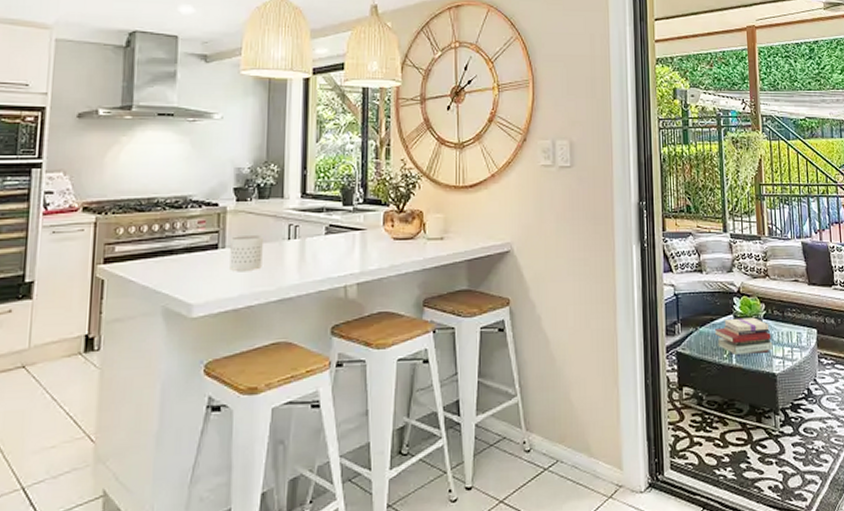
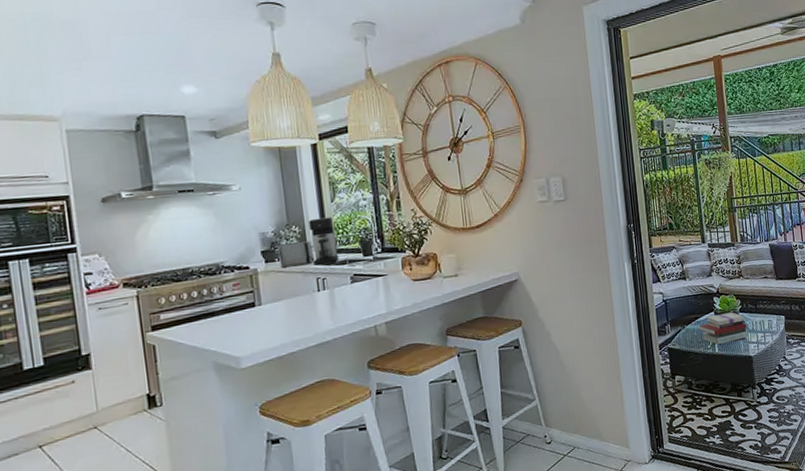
mug: present [229,234,263,271] -> none [264,289,298,324]
toaster: none [251,181,292,209] -> present [278,240,315,268]
coffee maker: none [288,158,316,210] -> present [309,217,339,266]

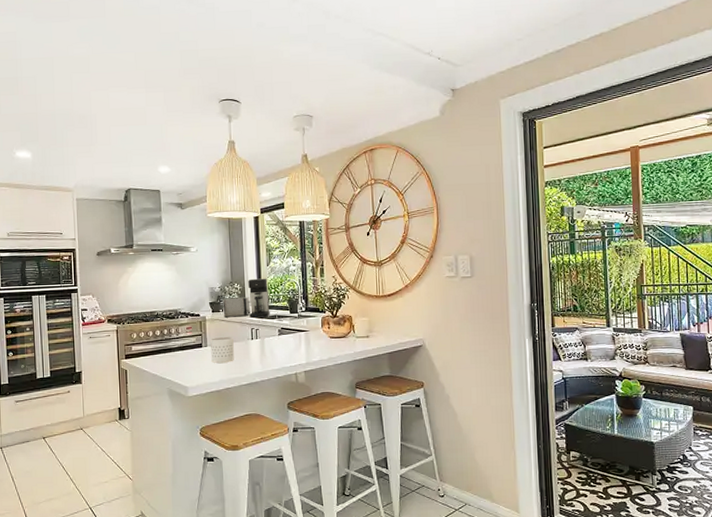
mug: none [264,289,298,324] -> present [209,336,234,363]
books: present [699,312,749,345] -> none [599,396,652,426]

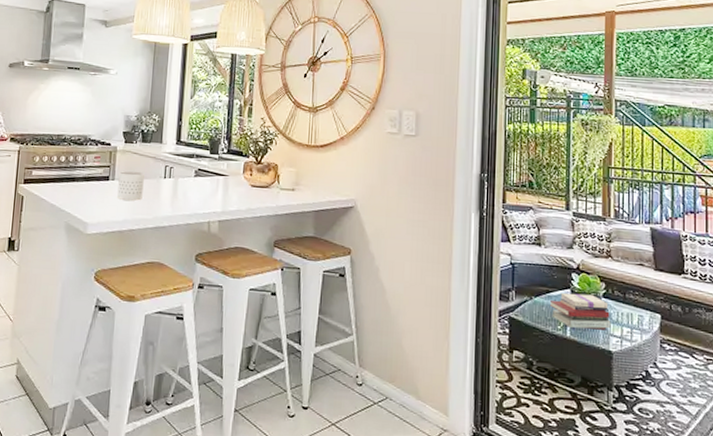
toaster: present [223,296,251,318] -> none [136,128,169,152]
coffee maker: present [248,278,270,318] -> none [165,111,190,155]
books: none [599,396,652,426] -> present [550,293,611,330]

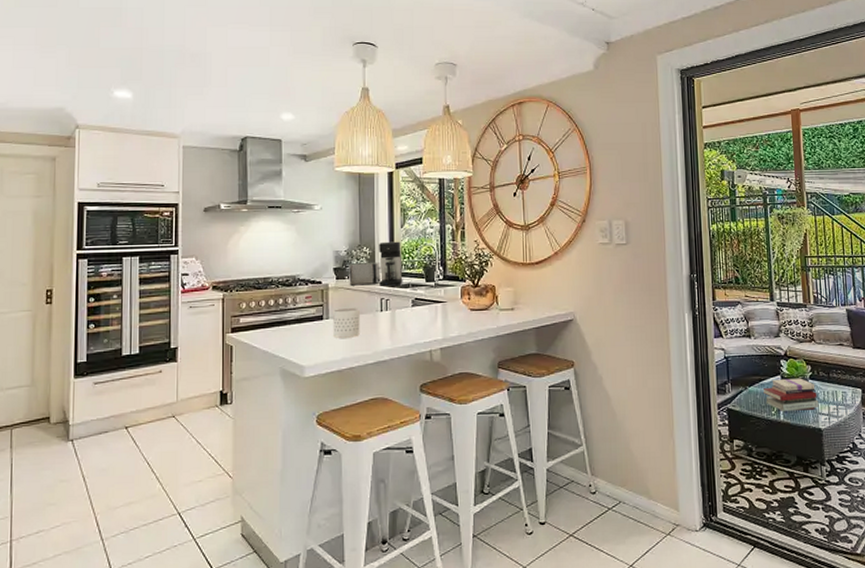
toaster: none [136,128,169,152] -> present [349,261,382,286]
coffee maker: none [165,111,190,155] -> present [379,241,403,286]

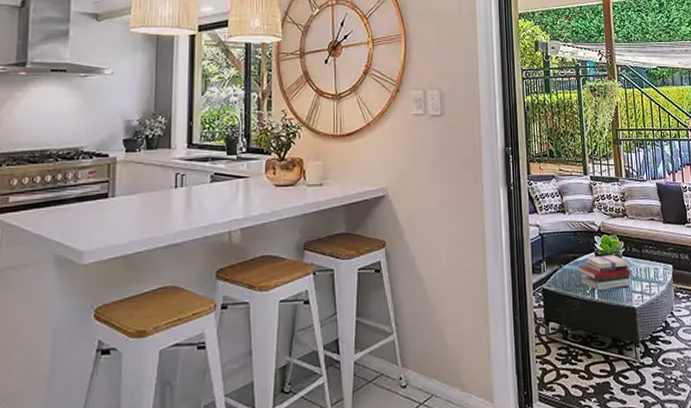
mug: present [332,307,360,338] -> none [119,183,151,219]
toaster: present [349,261,382,286] -> none [140,132,178,159]
coffee maker: present [379,241,403,286] -> none [175,110,202,160]

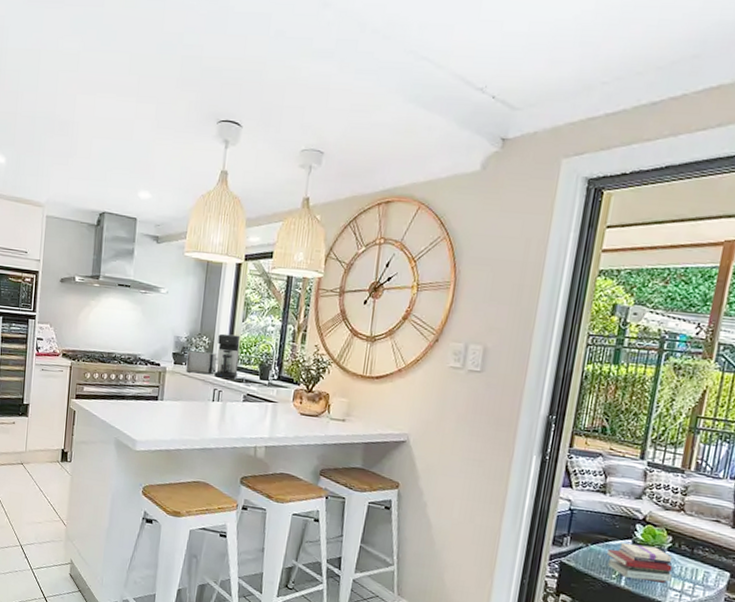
toaster: none [140,132,178,159] -> present [185,350,219,375]
coffee maker: none [175,110,202,160] -> present [214,333,241,379]

